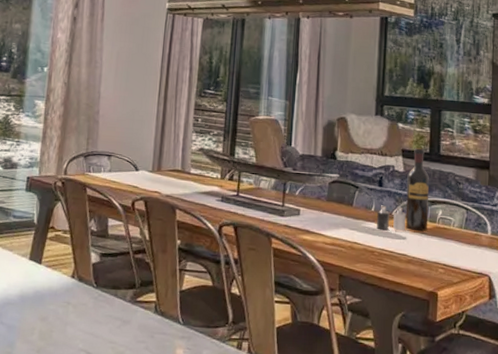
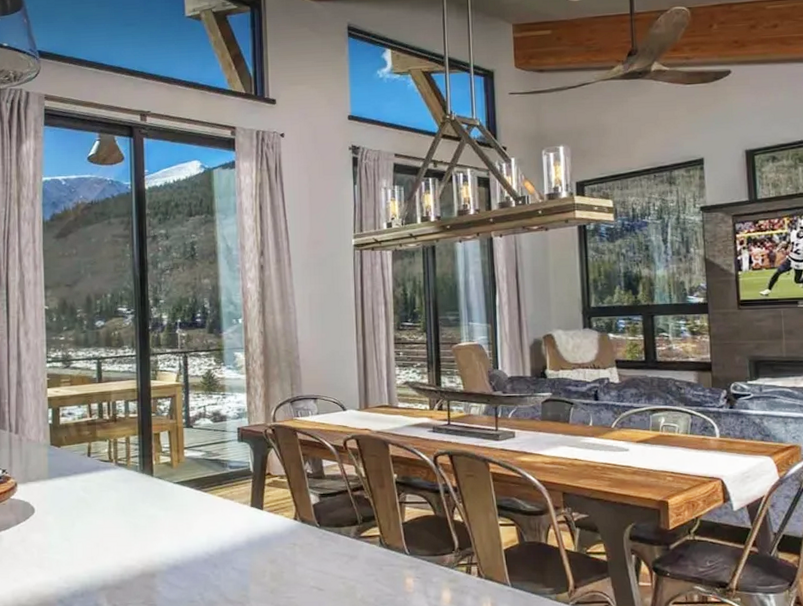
candle: present [377,205,406,232] -> none [596,418,627,444]
wine bottle: present [405,148,430,231] -> none [624,357,651,441]

